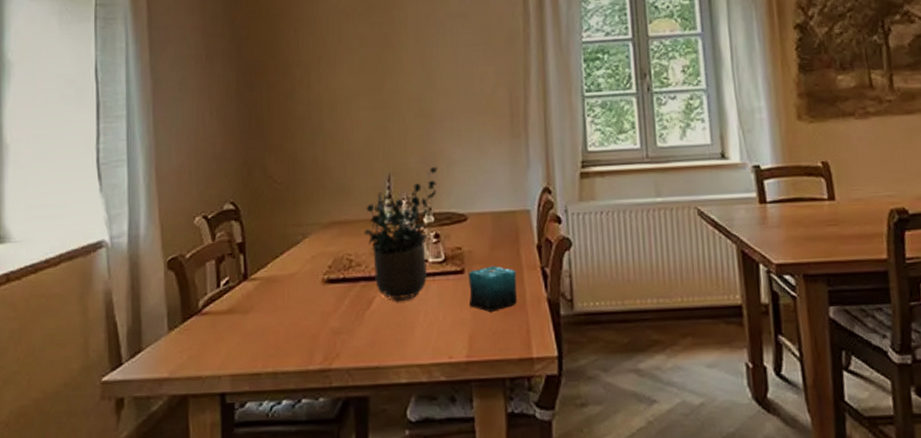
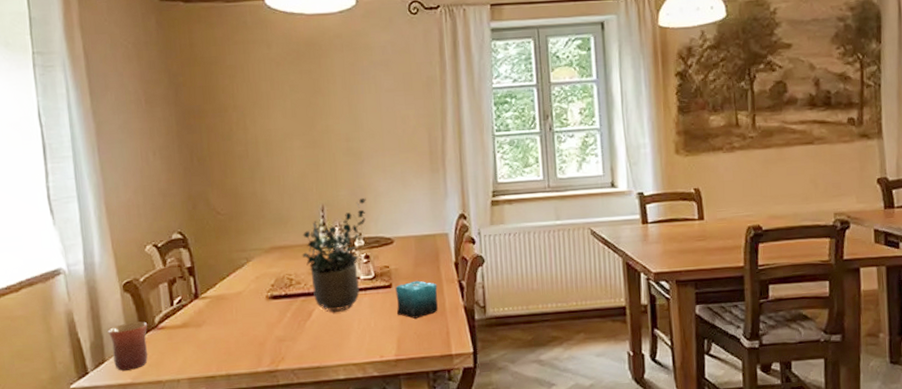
mug: none [147,305,191,363] -> present [107,321,148,371]

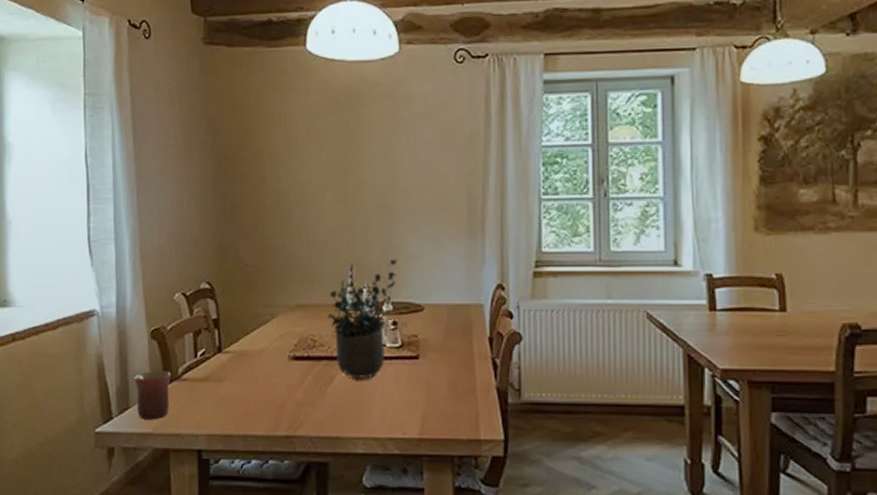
candle: present [395,280,438,319] -> none [423,354,468,395]

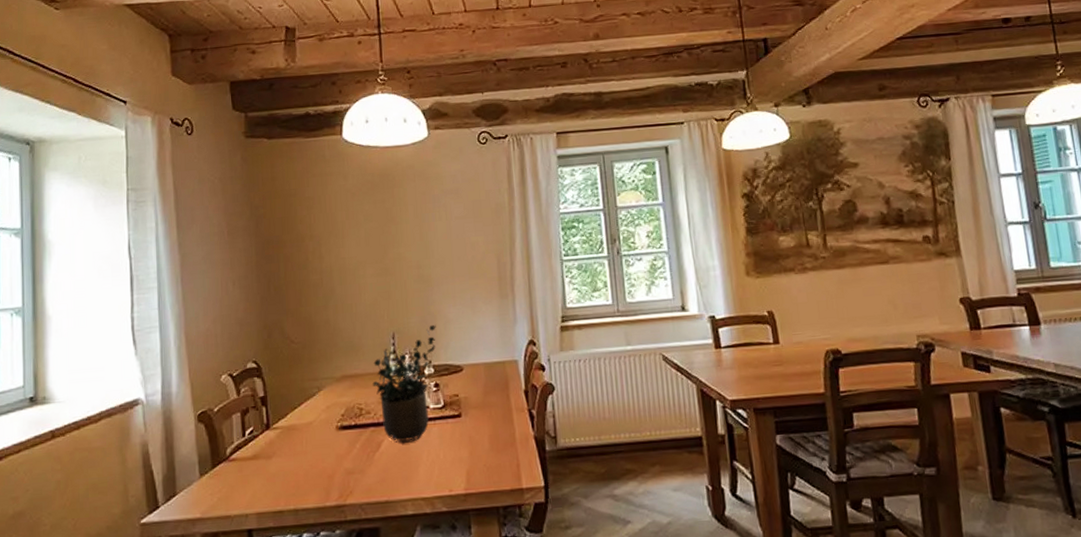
mug: present [133,371,172,420] -> none [180,453,220,505]

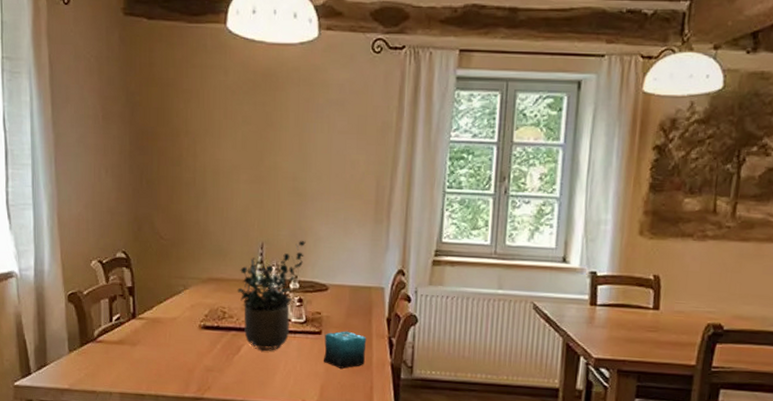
candle: none [465,409,508,450] -> present [324,331,367,369]

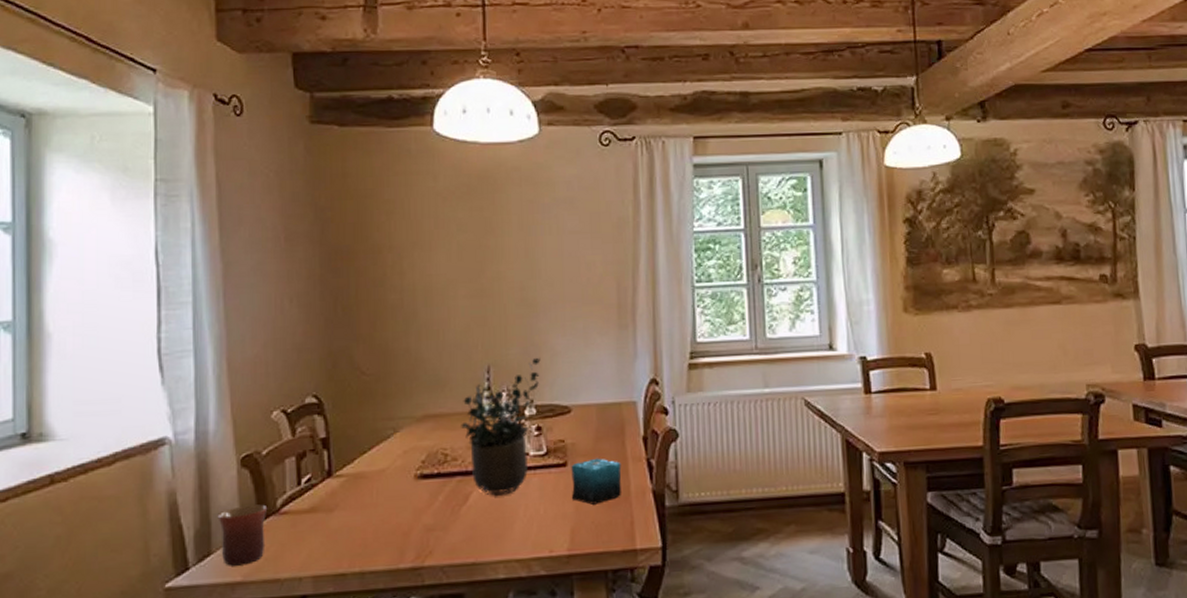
mug: none [51,332,88,377] -> present [217,504,268,566]

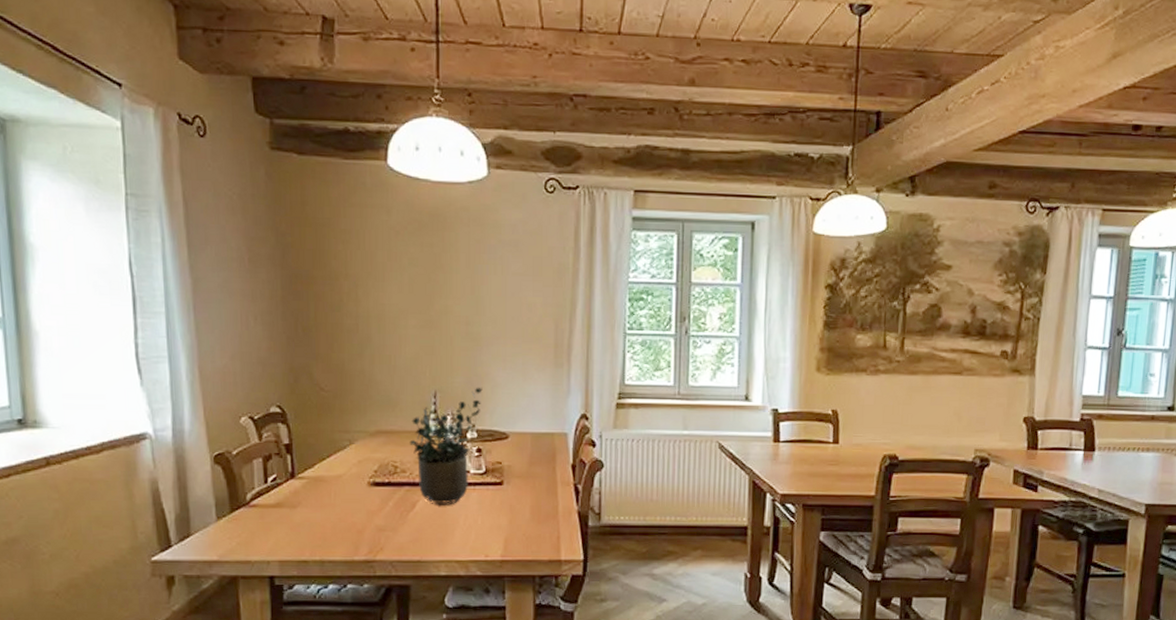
mug: present [217,504,268,566] -> none [195,497,239,547]
candle: present [571,458,622,505] -> none [507,480,551,519]

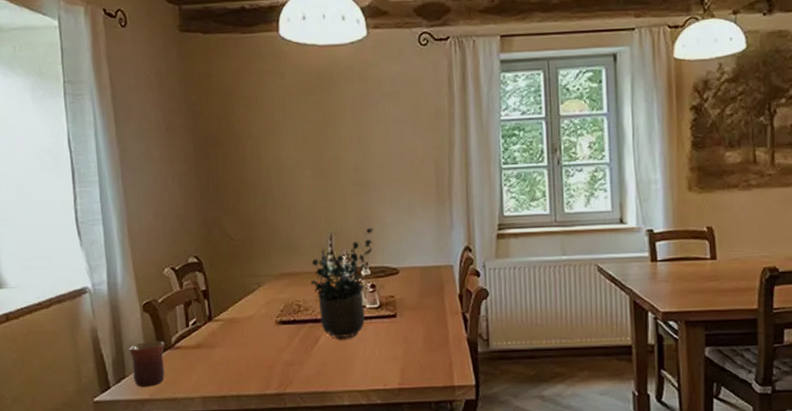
mug: none [195,497,239,547] -> present [128,341,165,387]

